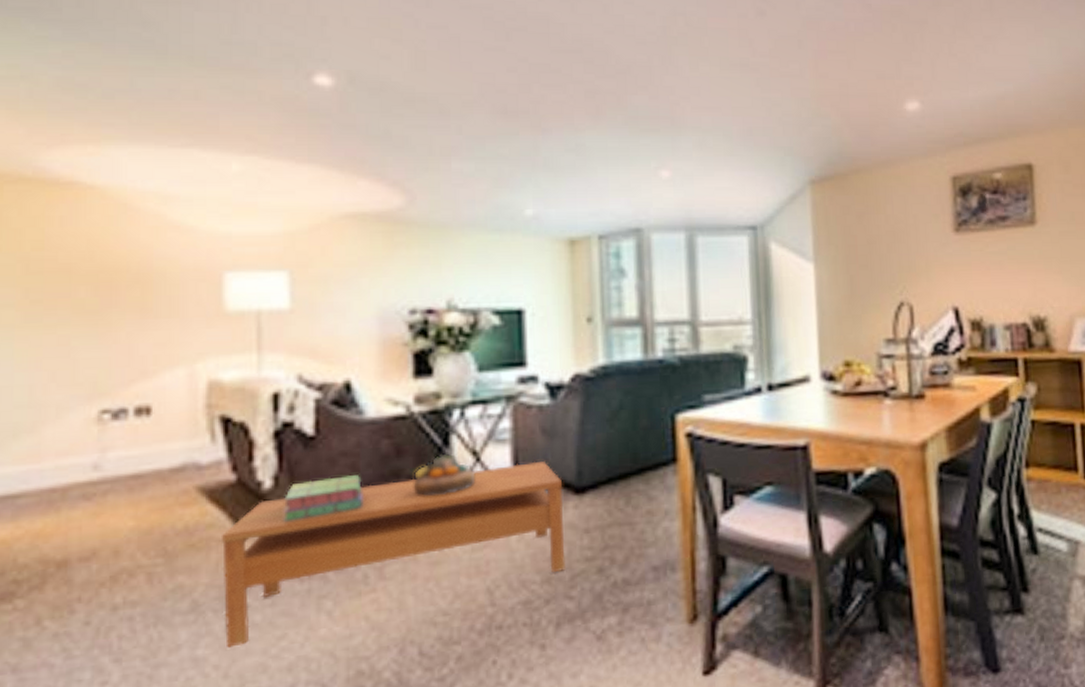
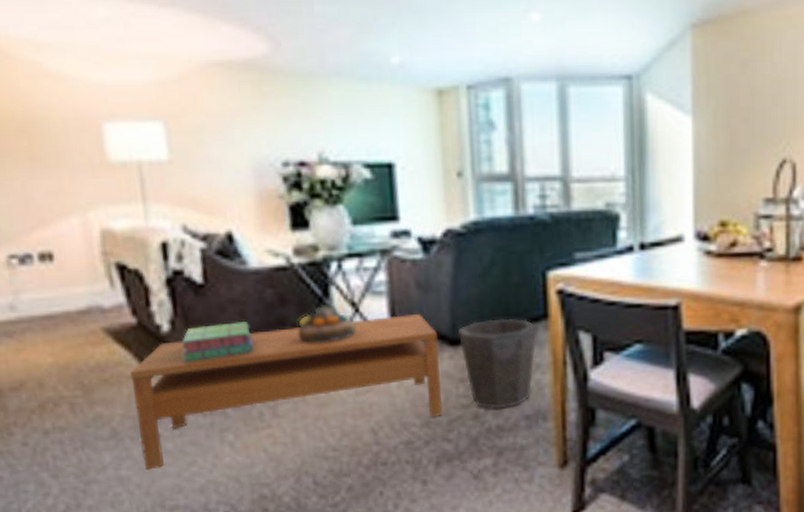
waste bin: none [583,463,666,562] -> present [457,318,538,409]

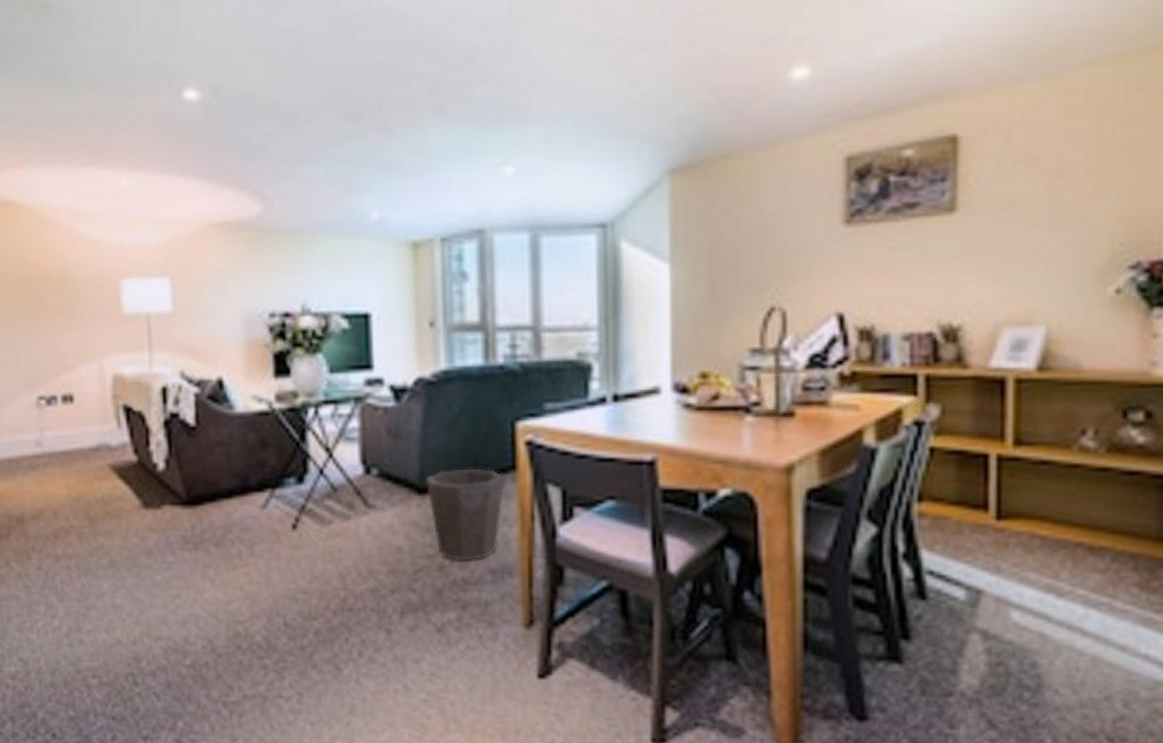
coffee table: present [130,314,443,470] -> none [129,461,409,600]
stack of books: present [181,322,254,362] -> none [173,463,236,499]
decorative bowl: present [297,303,356,343] -> none [276,448,329,486]

